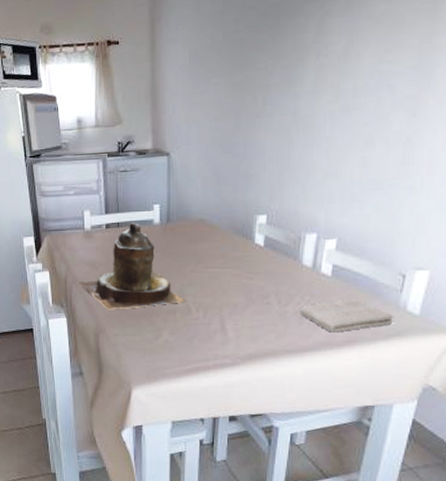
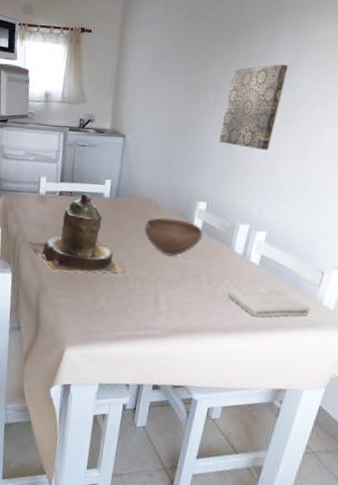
bowl: none [201,237,266,278] -> present [144,217,203,256]
wall art: none [274,47,344,149] -> present [219,64,288,151]

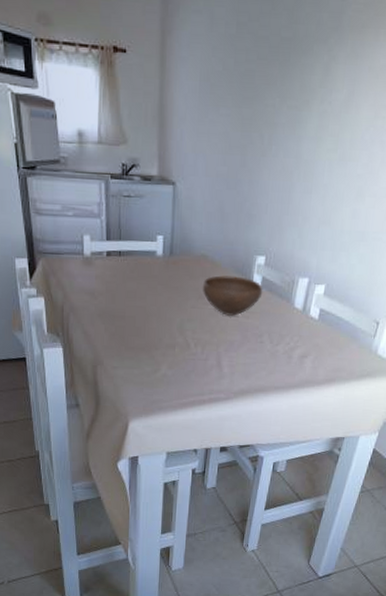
teapot: present [28,193,125,273] -> none [76,252,185,342]
wall art: present [219,64,288,151] -> none [276,95,346,197]
washcloth: present [227,287,310,318] -> none [289,341,366,372]

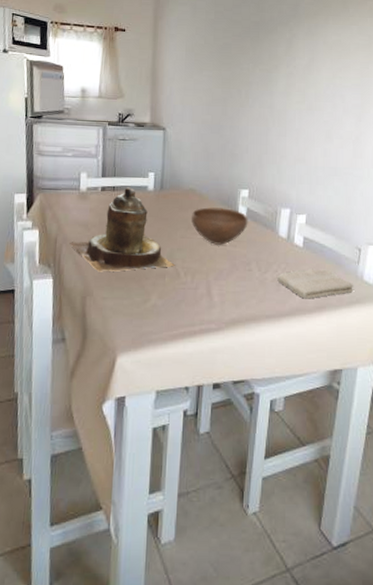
teapot: none [76,252,185,342] -> present [69,187,175,272]
washcloth: none [289,341,366,372] -> present [277,268,353,299]

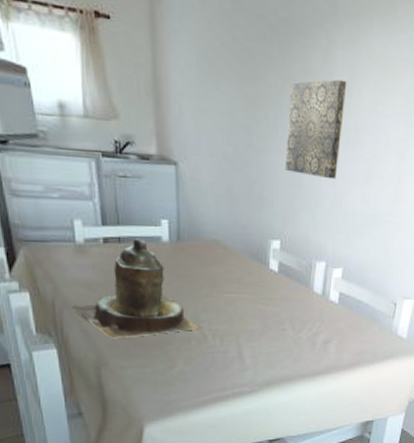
bowl: present [190,207,248,245] -> none [215,261,280,304]
wall art: none [254,61,307,139] -> present [286,79,347,180]
washcloth: present [277,268,353,299] -> none [312,325,387,356]

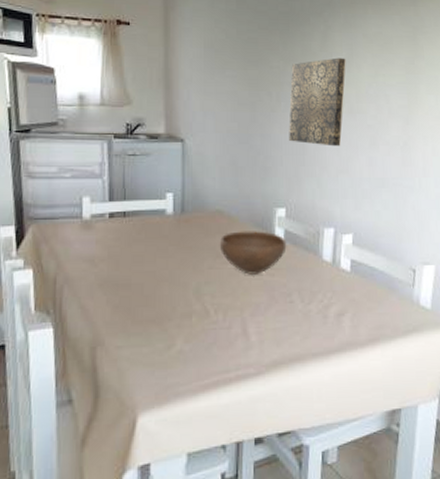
teapot: present [71,238,201,339] -> none [72,212,203,316]
bowl: none [215,261,280,304] -> present [219,231,287,275]

